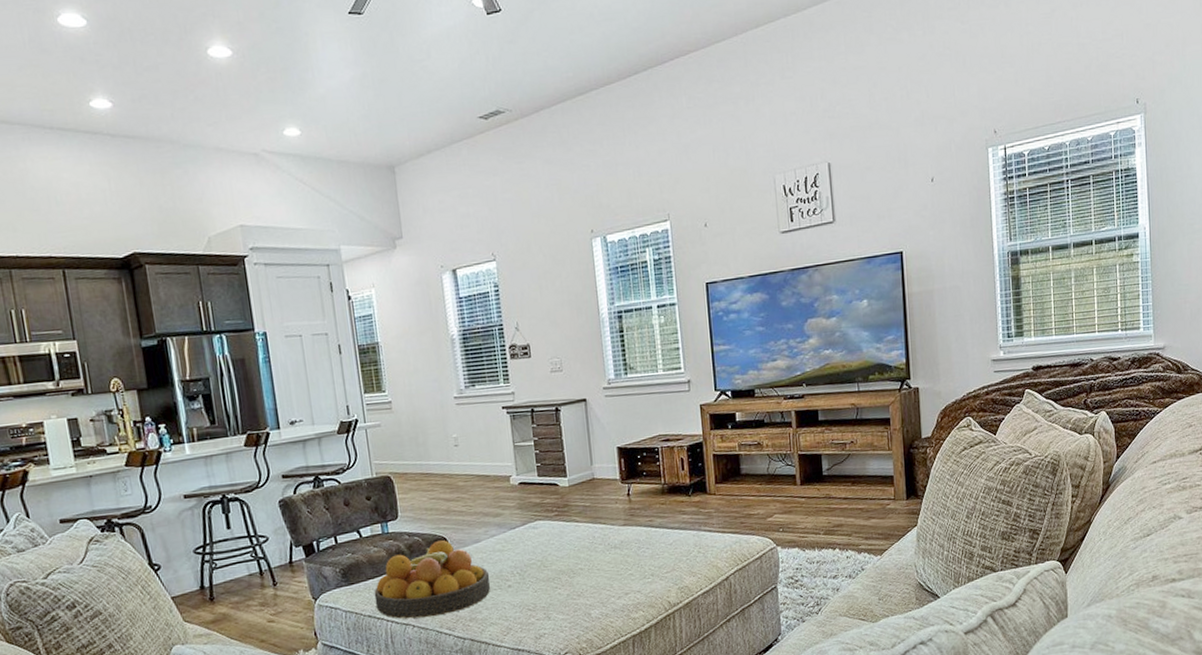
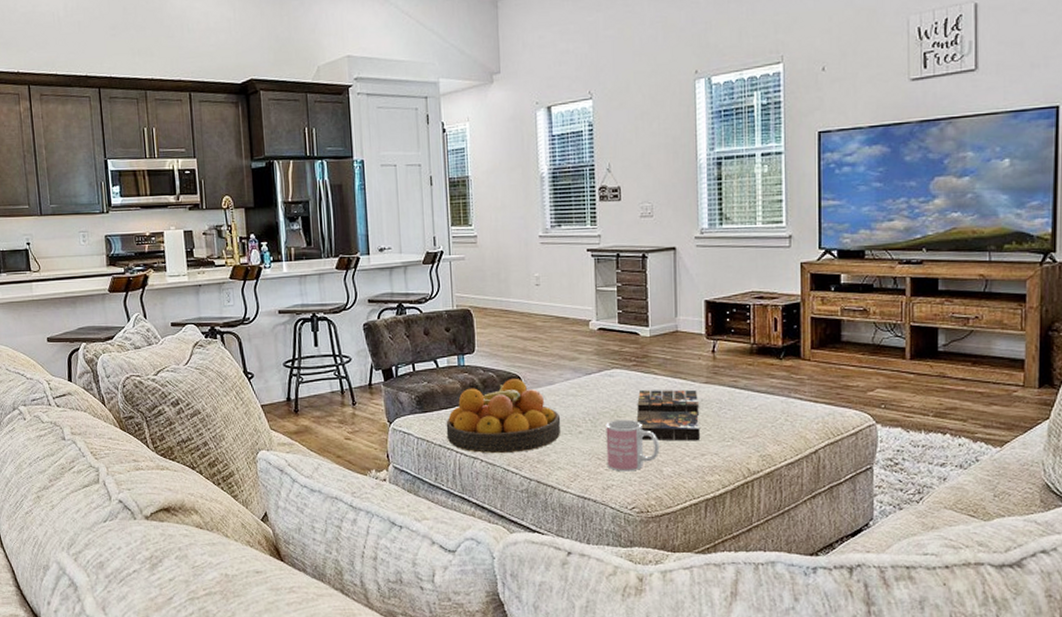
mug: none [533,568,587,620] -> present [606,419,660,472]
board game: none [562,533,624,587] -> present [636,389,701,441]

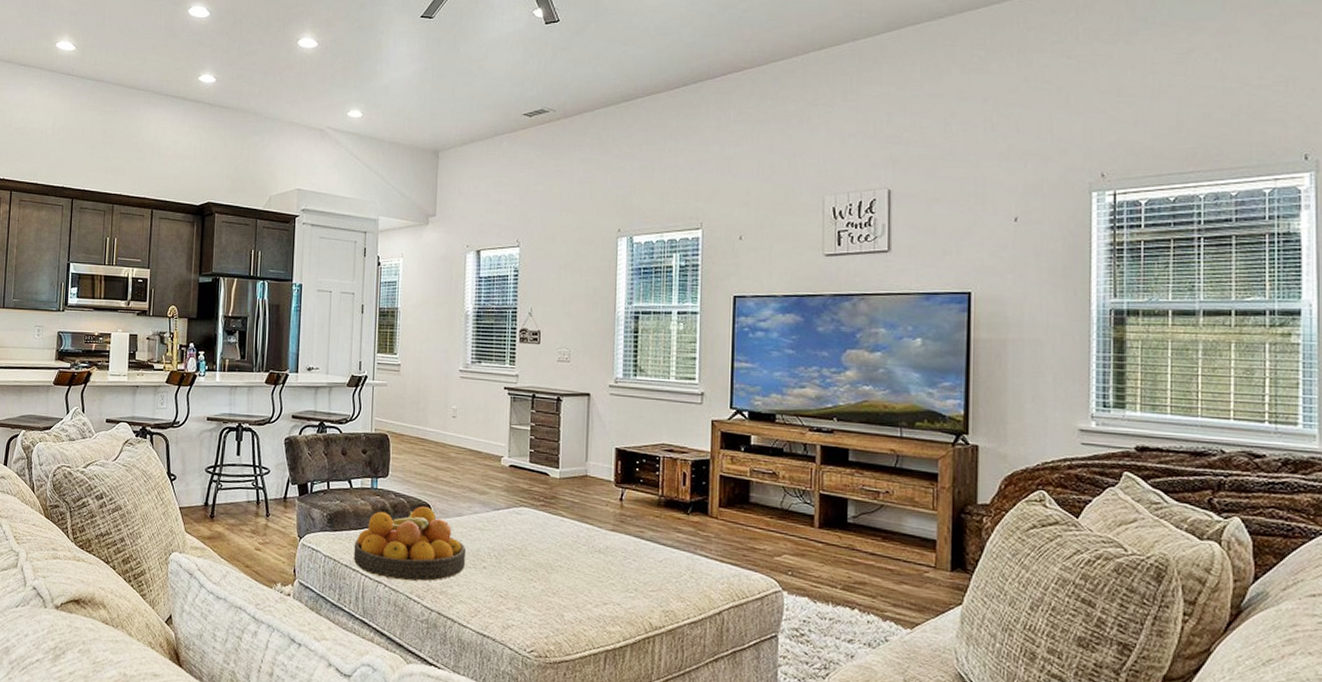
mug: present [606,419,660,472] -> none [508,558,562,613]
board game: present [636,389,701,441] -> none [541,531,604,589]

